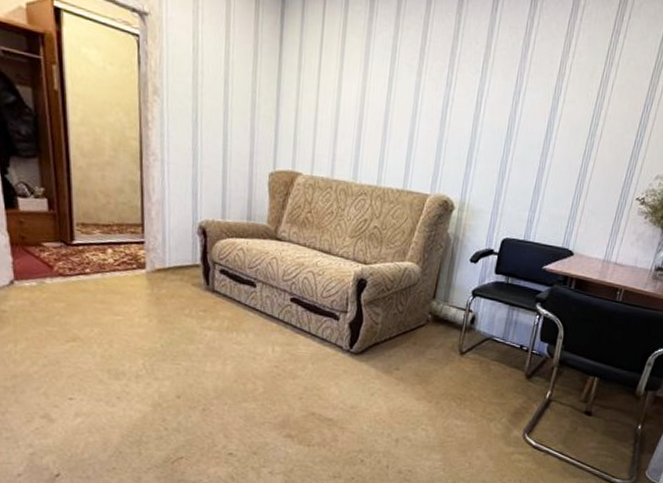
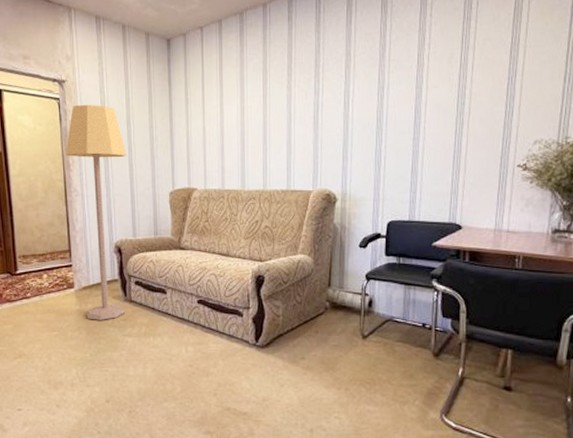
lamp: none [143,48,222,309] -> present [65,104,127,320]

